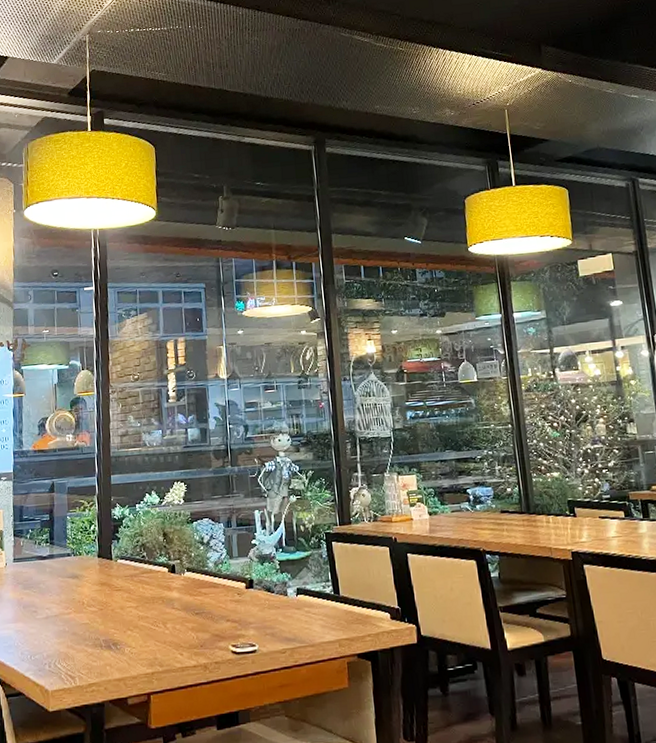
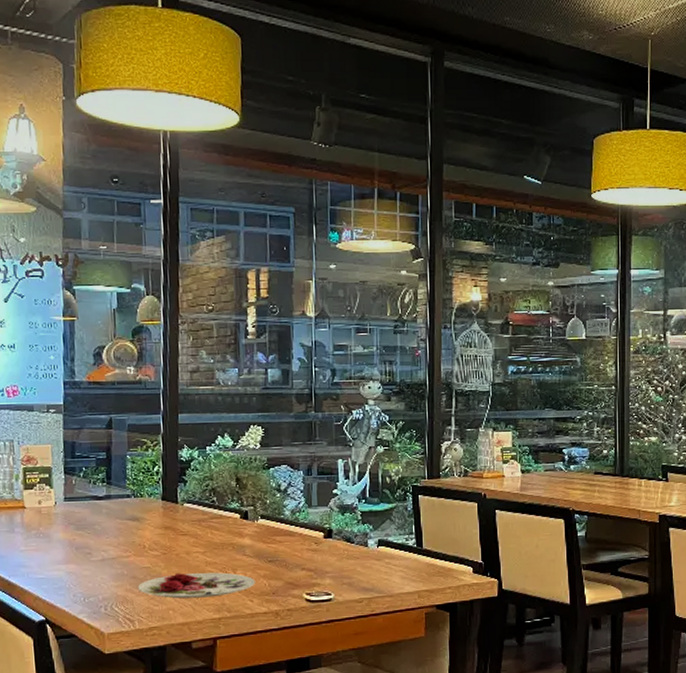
plate: none [77,626,184,654] -> present [137,572,256,599]

